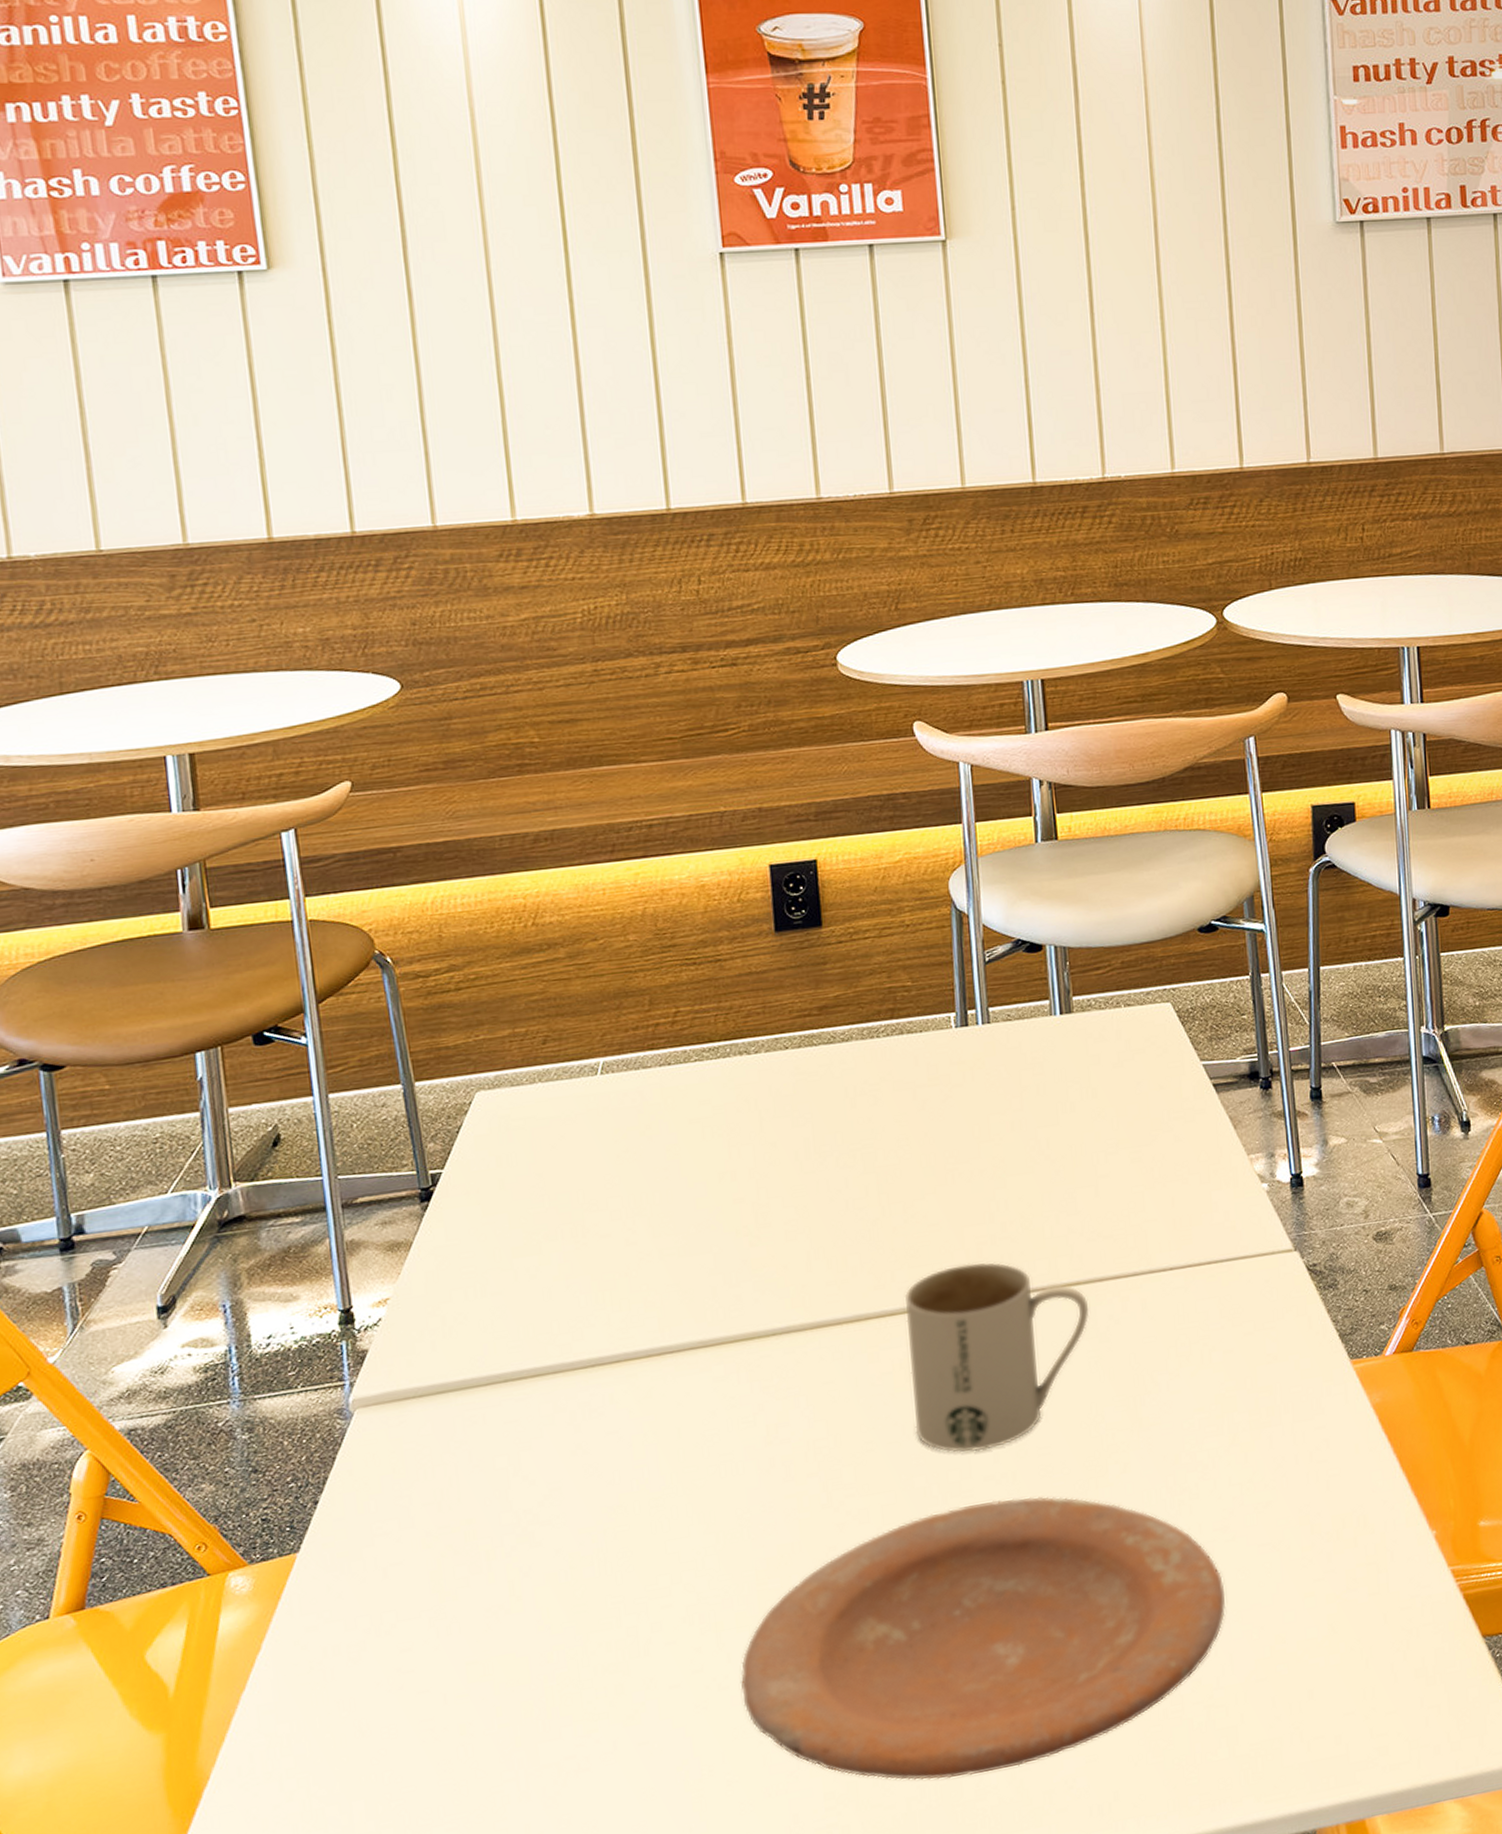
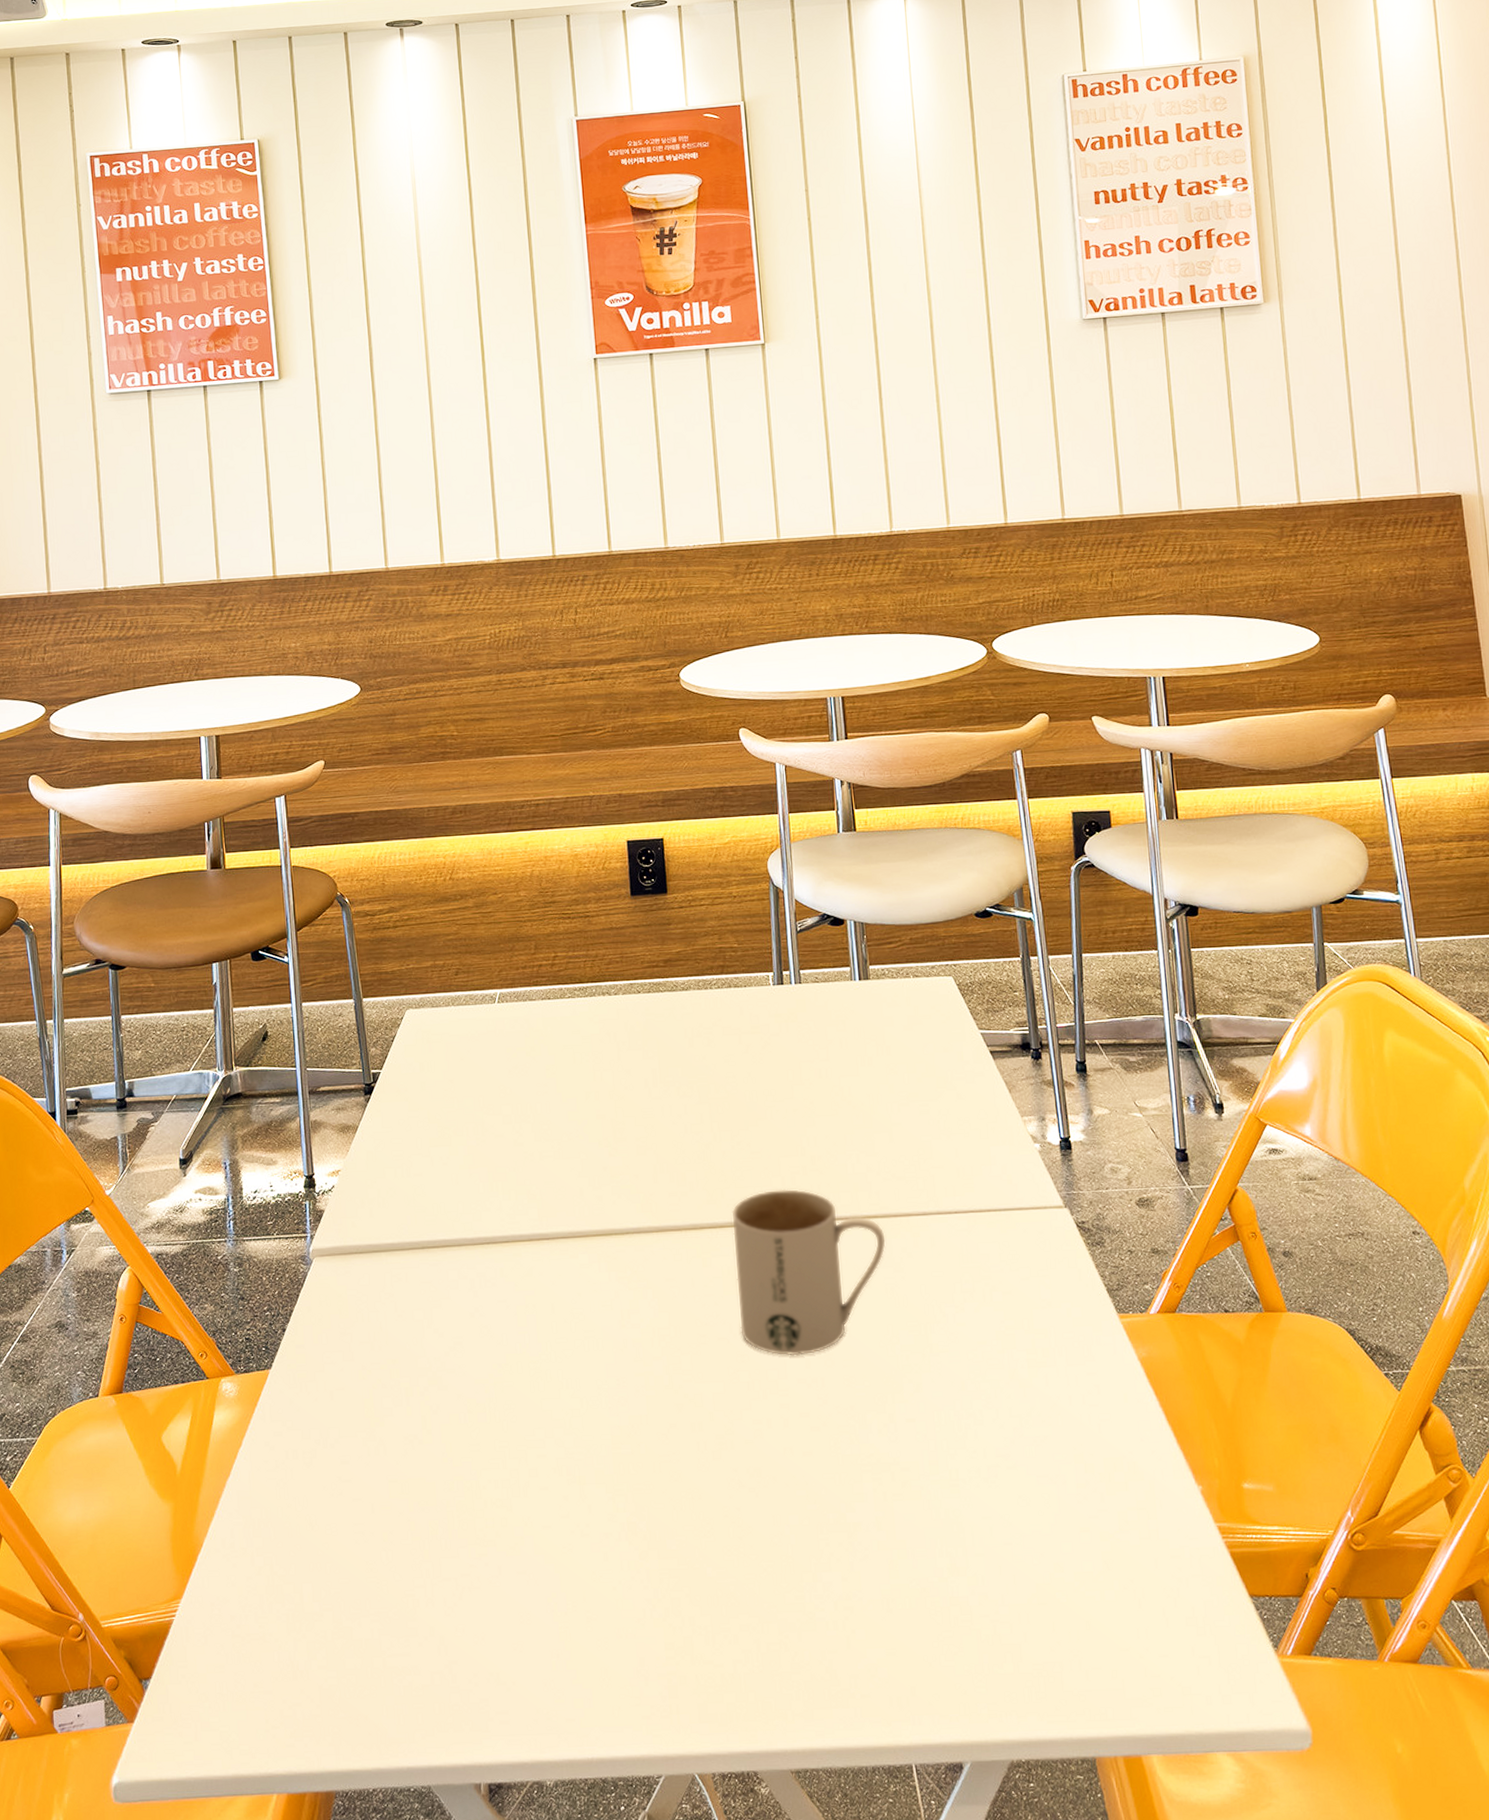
plate: present [740,1496,1225,1780] -> none [598,1401,1008,1649]

